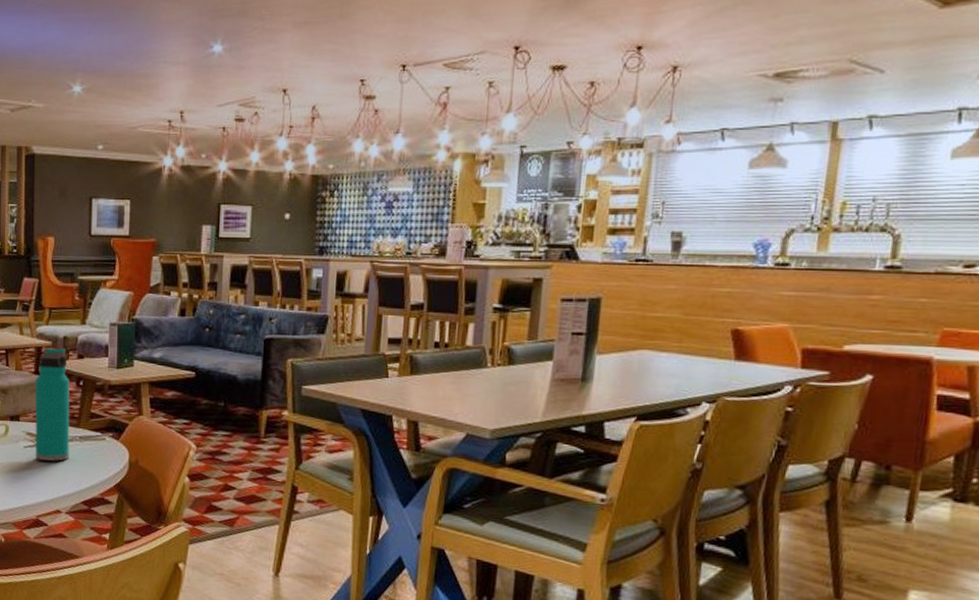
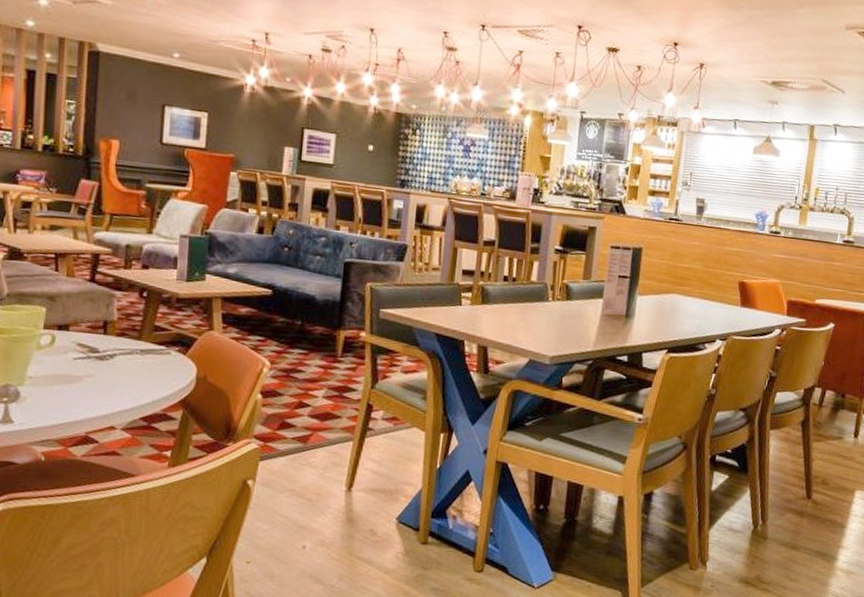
water bottle: present [35,347,70,461] -> none [87,254,131,375]

